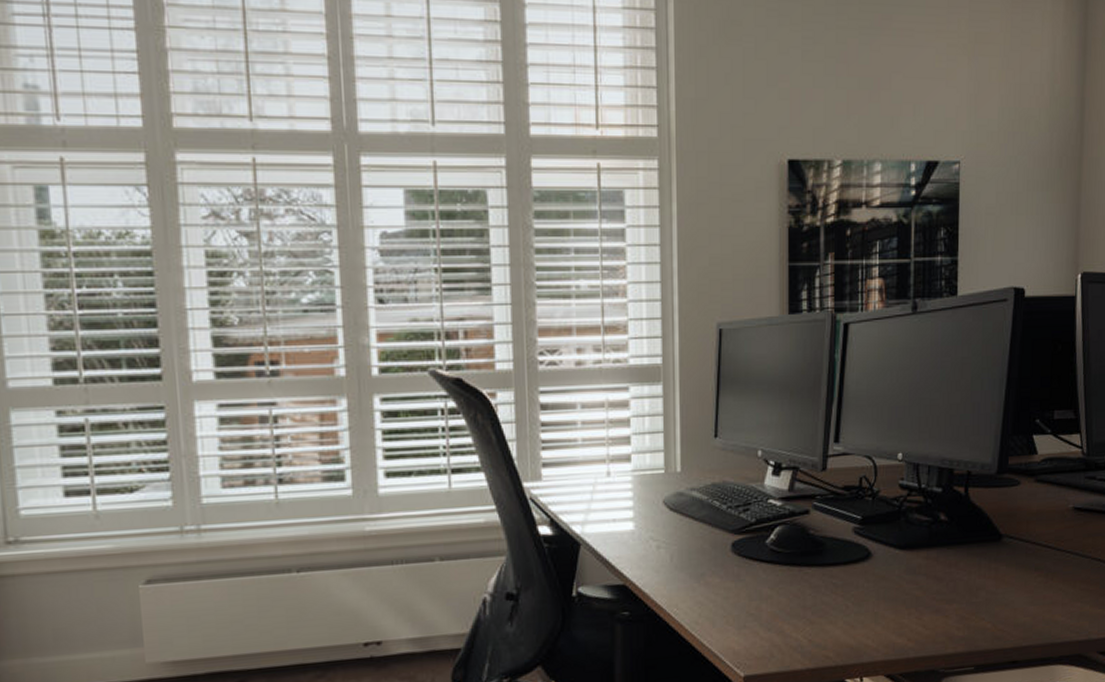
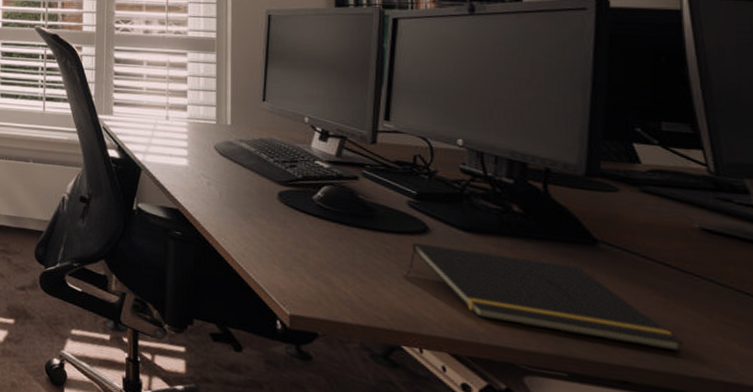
notepad: none [853,563,1055,633] -> present [408,242,684,352]

